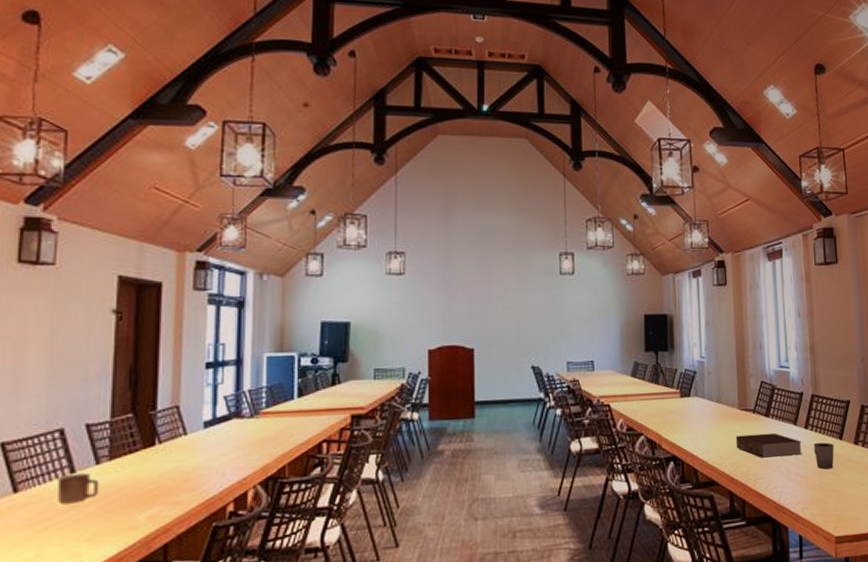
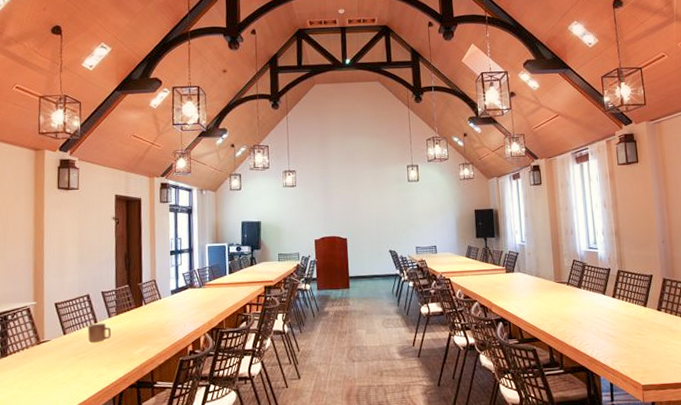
book: present [735,432,802,458] -> none [553,300,611,321]
cup: present [814,442,834,470] -> none [621,308,640,331]

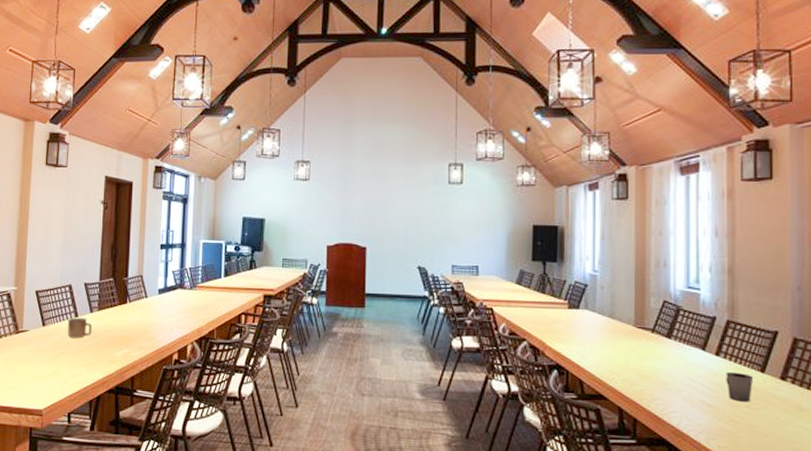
cup: none [621,308,640,331] -> present [726,371,753,402]

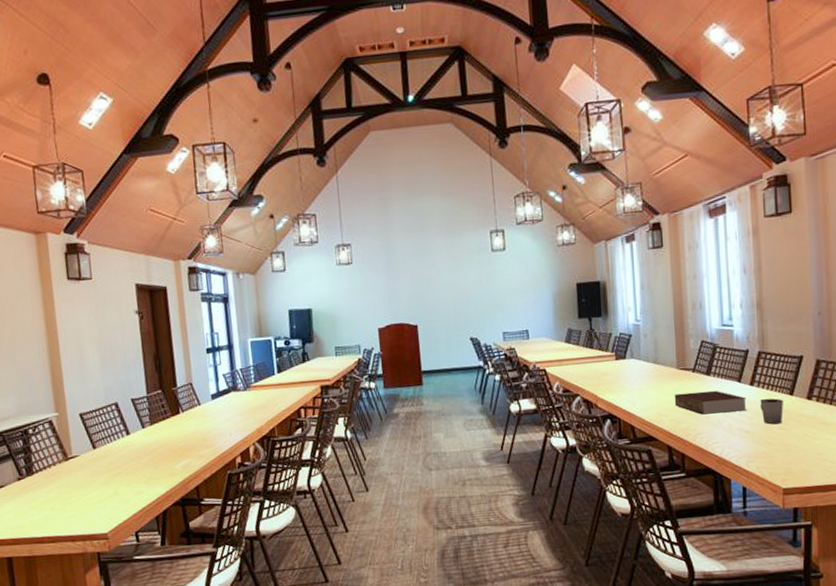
mug: present [68,317,92,340] -> none [120,434,148,458]
book: none [629,353,711,382] -> present [674,390,747,415]

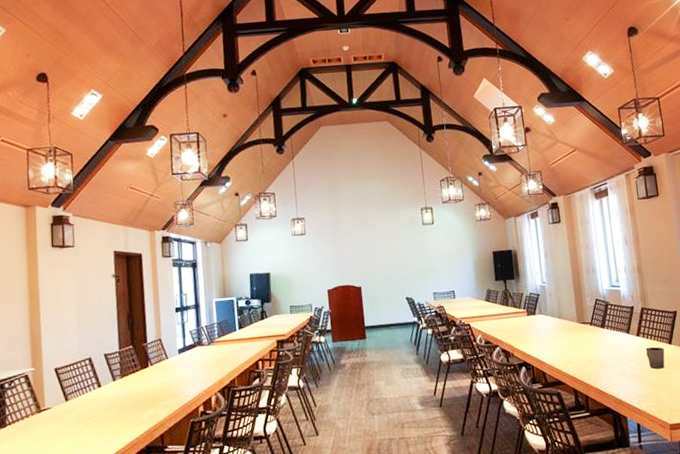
book: present [674,390,747,415] -> none [576,340,636,362]

